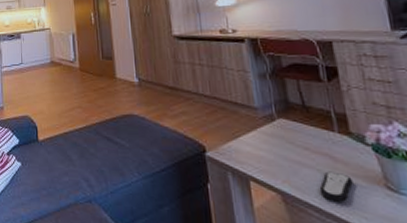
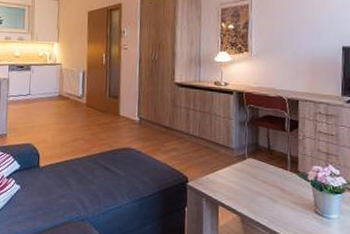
remote control: present [319,171,353,202] -> none [269,199,293,222]

